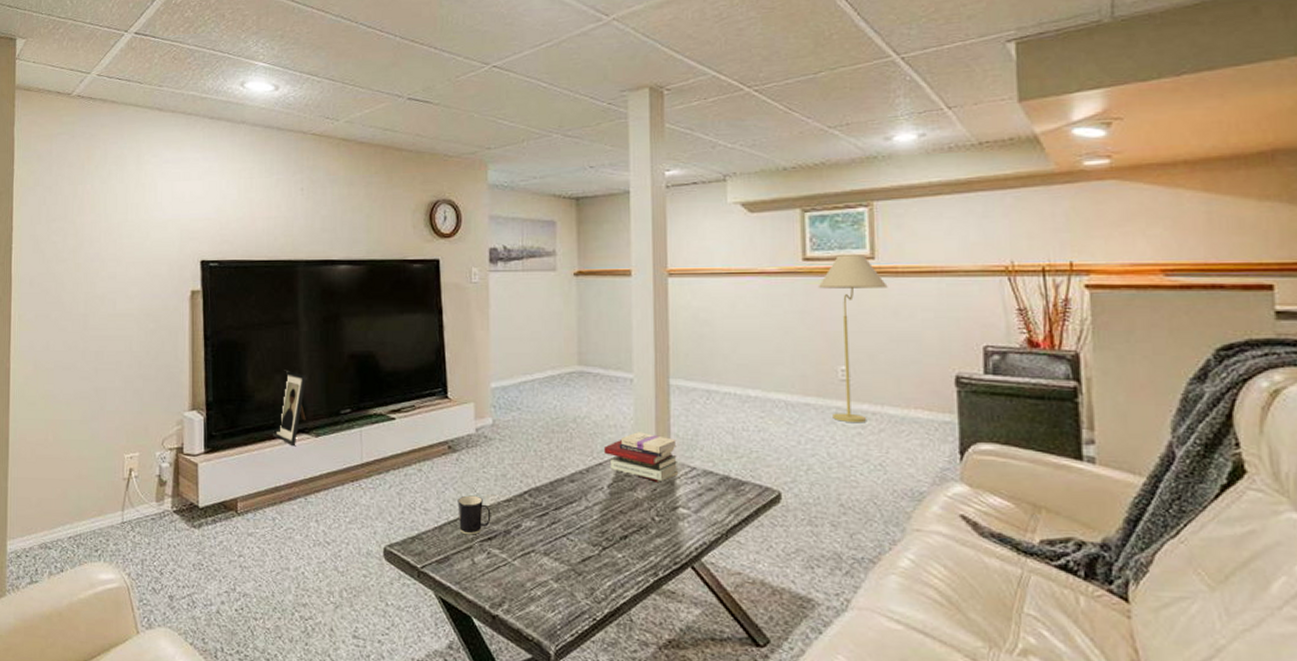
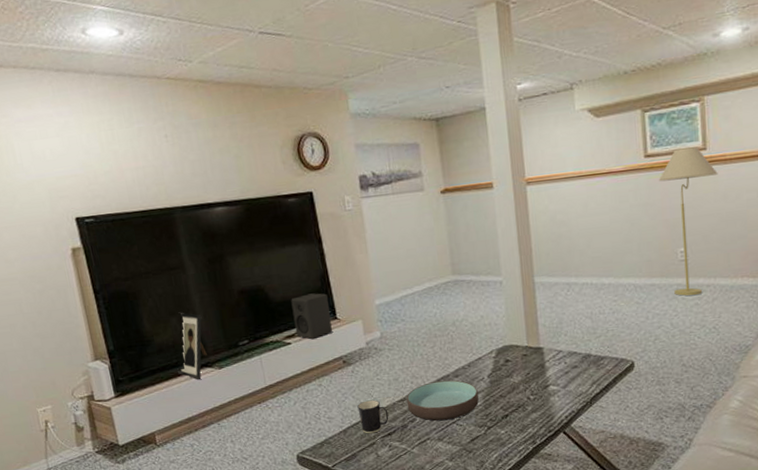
speaker: none [401,367,441,418] -> present [291,293,332,340]
bowl: none [513,484,595,531] -> present [406,380,479,421]
books: present [603,432,679,482] -> none [481,326,548,367]

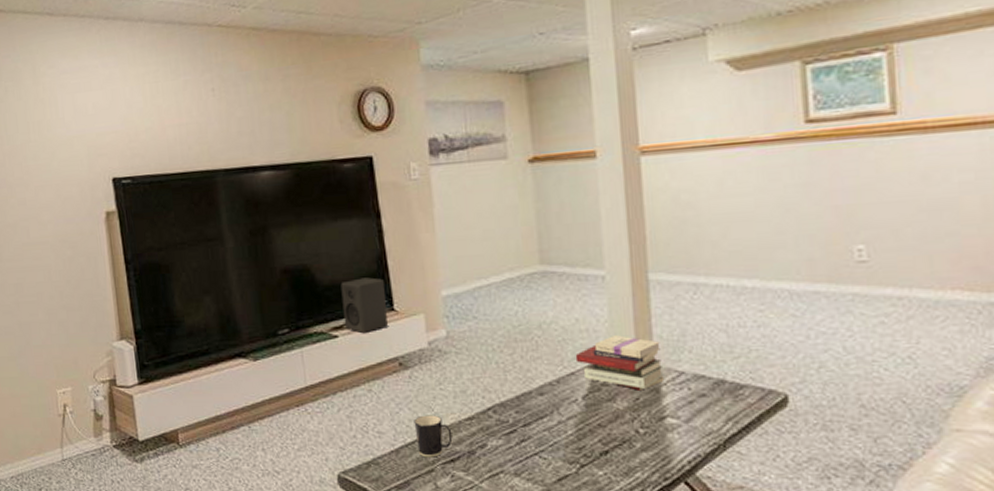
picture frame: present [177,312,207,379] -> none [208,291,242,371]
bowl: present [406,380,479,421] -> none [475,398,570,449]
books: none [481,326,548,367] -> present [575,335,665,391]
floor lamp: present [658,147,718,296] -> none [825,110,914,311]

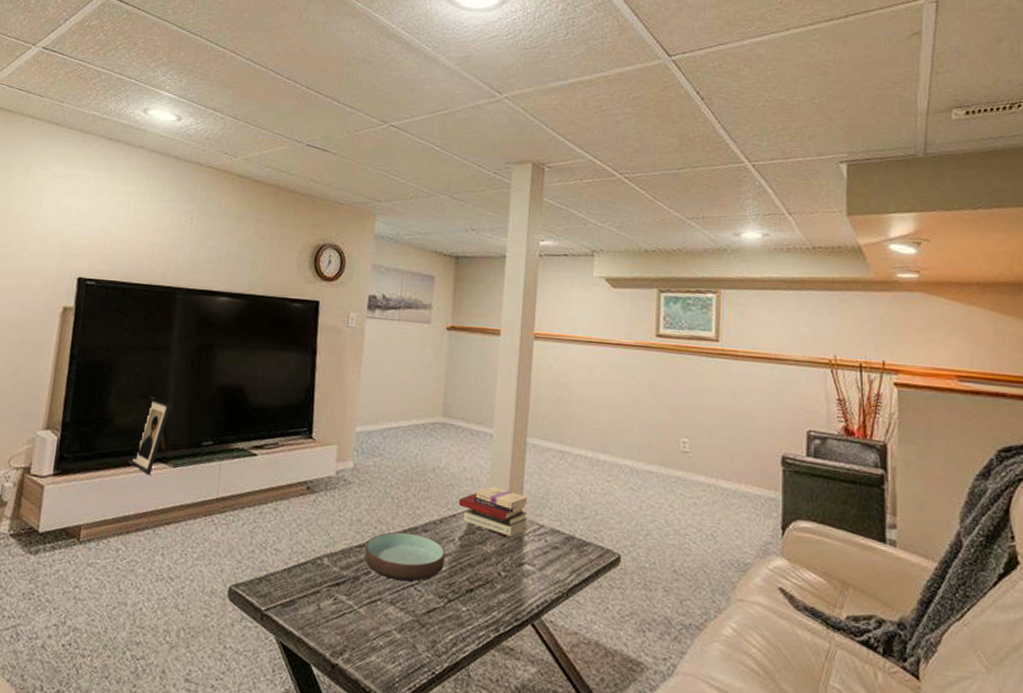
picture frame: none [208,291,242,371] -> present [128,397,172,474]
speaker: present [340,277,388,334] -> none [264,404,308,456]
mug: present [414,415,453,458] -> none [308,538,343,580]
bowl: none [475,398,570,449] -> present [364,531,445,581]

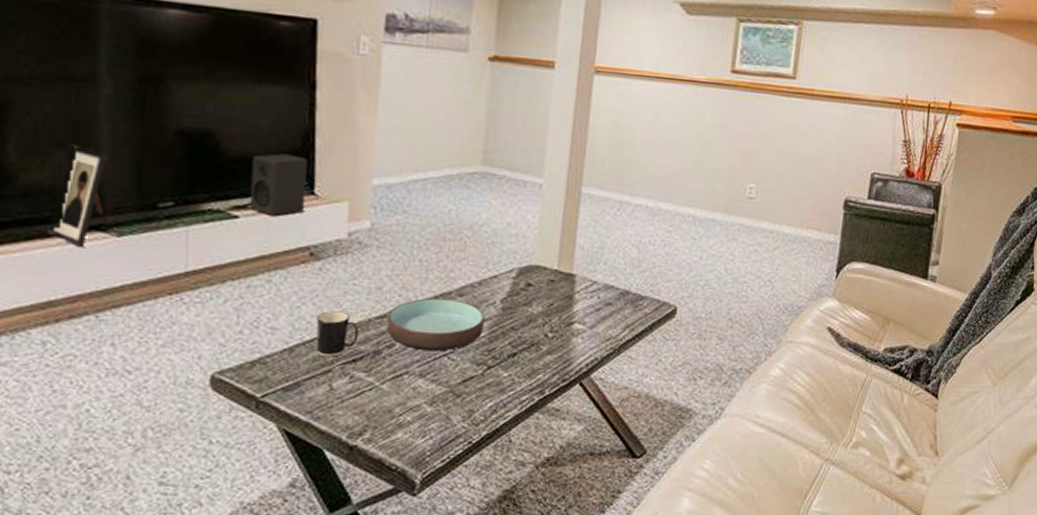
speaker: none [264,404,308,456] -> present [249,153,307,217]
mug: none [308,538,343,580] -> present [316,311,359,357]
books: present [458,486,528,538] -> none [500,242,581,297]

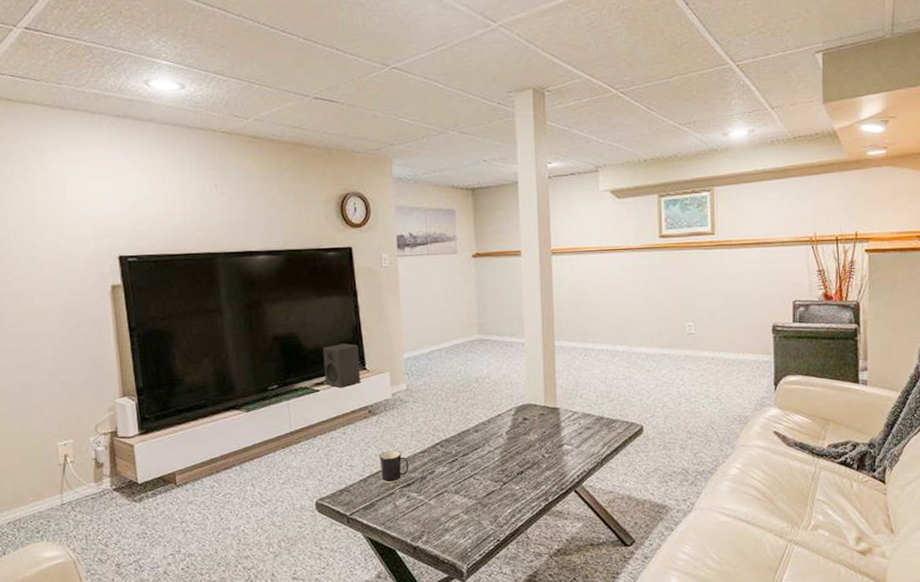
picture frame: present [47,146,108,247] -> none [205,355,236,421]
bowl: present [386,298,484,350] -> none [427,435,496,474]

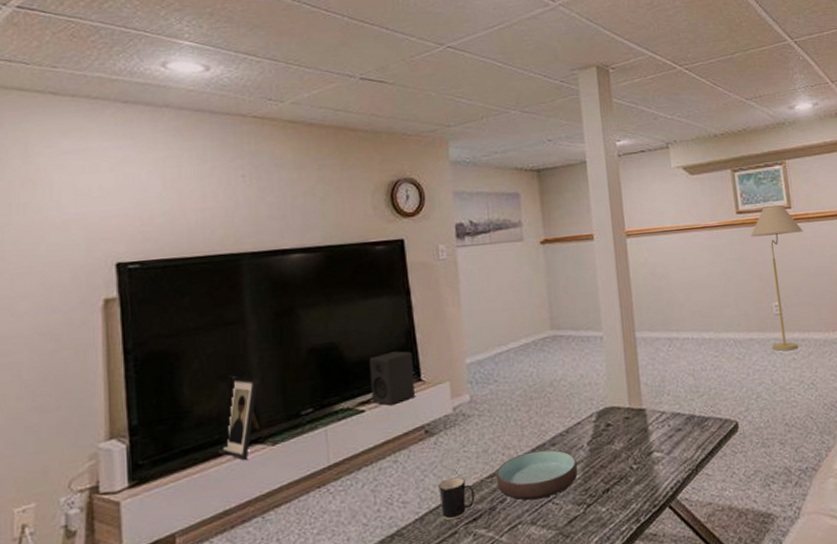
picture frame: none [205,355,236,421] -> present [218,376,259,460]
bowl: none [427,435,496,474] -> present [496,449,578,500]
floor lamp: none [671,231,724,367] -> present [750,205,803,351]

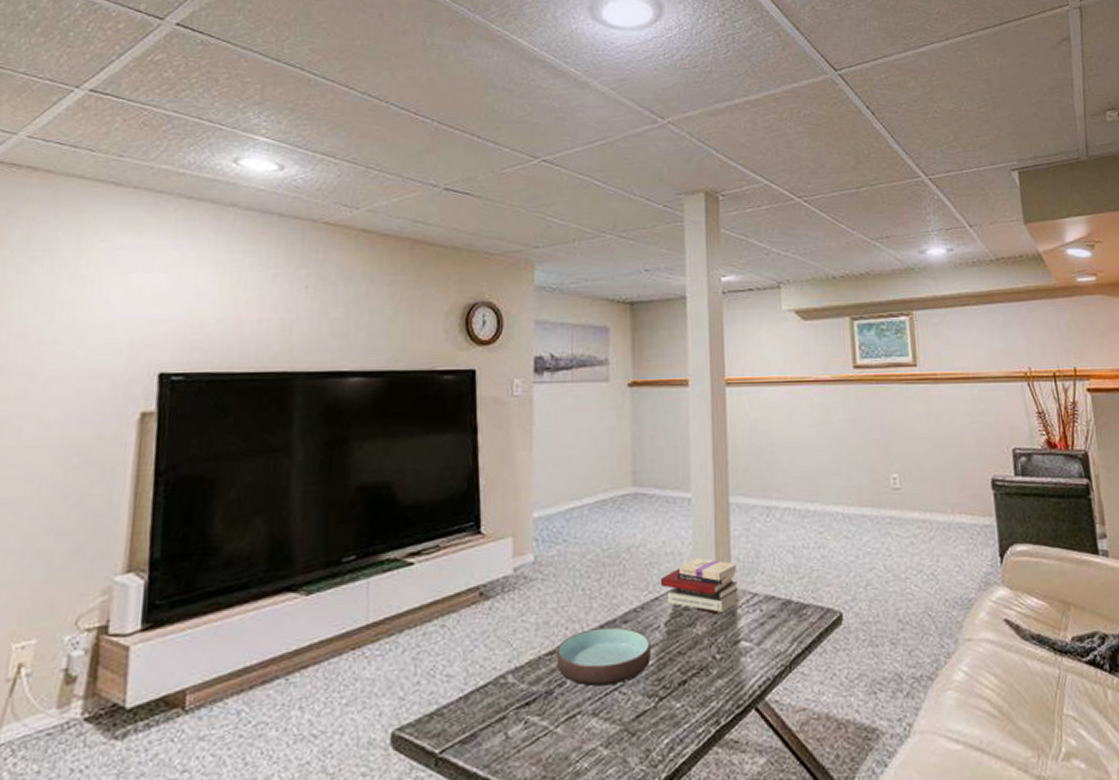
picture frame: present [218,376,259,460] -> none [245,511,299,609]
speaker: present [369,351,415,406] -> none [422,497,473,560]
mug: present [438,477,475,521] -> none [489,651,530,703]
books: none [580,385,651,432] -> present [660,558,740,614]
floor lamp: present [750,205,803,351] -> none [868,362,930,533]

